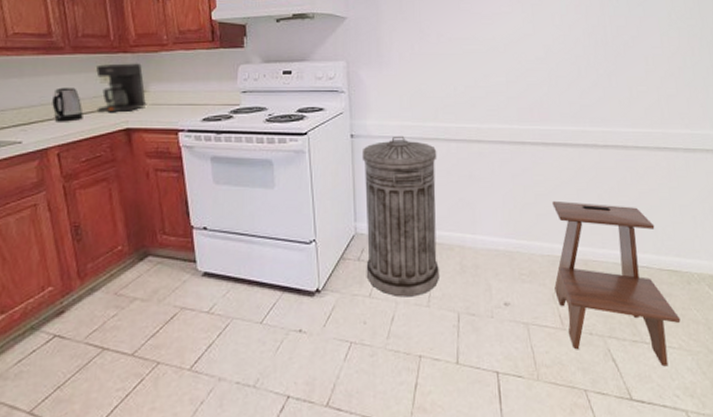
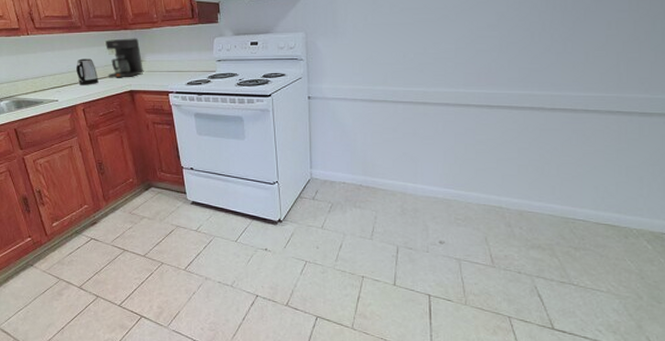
trash can: present [361,135,439,297] -> none [317,98,385,231]
step stool: present [552,200,681,367] -> none [488,157,612,306]

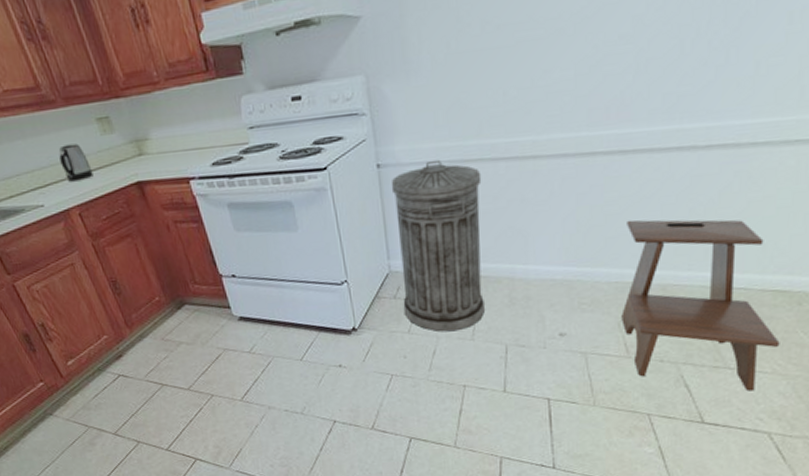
coffee maker: present [106,38,144,78] -> none [93,108,152,168]
trash can: none [317,98,385,231] -> present [391,159,485,332]
step stool: none [488,157,612,306] -> present [621,219,780,391]

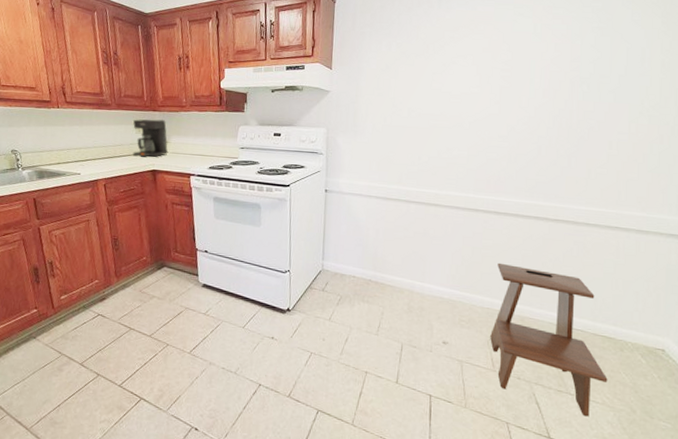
kettle: present [58,143,94,182] -> none [101,135,123,162]
coffee maker: none [93,108,152,168] -> present [132,119,169,157]
trash can: present [391,159,485,332] -> none [328,194,398,326]

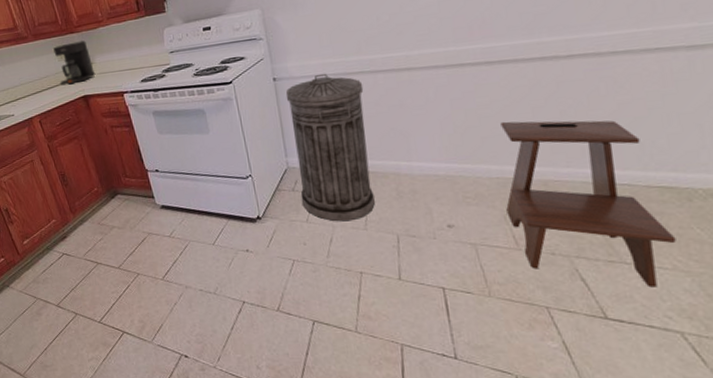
trash can: none [328,194,398,326] -> present [285,73,375,222]

